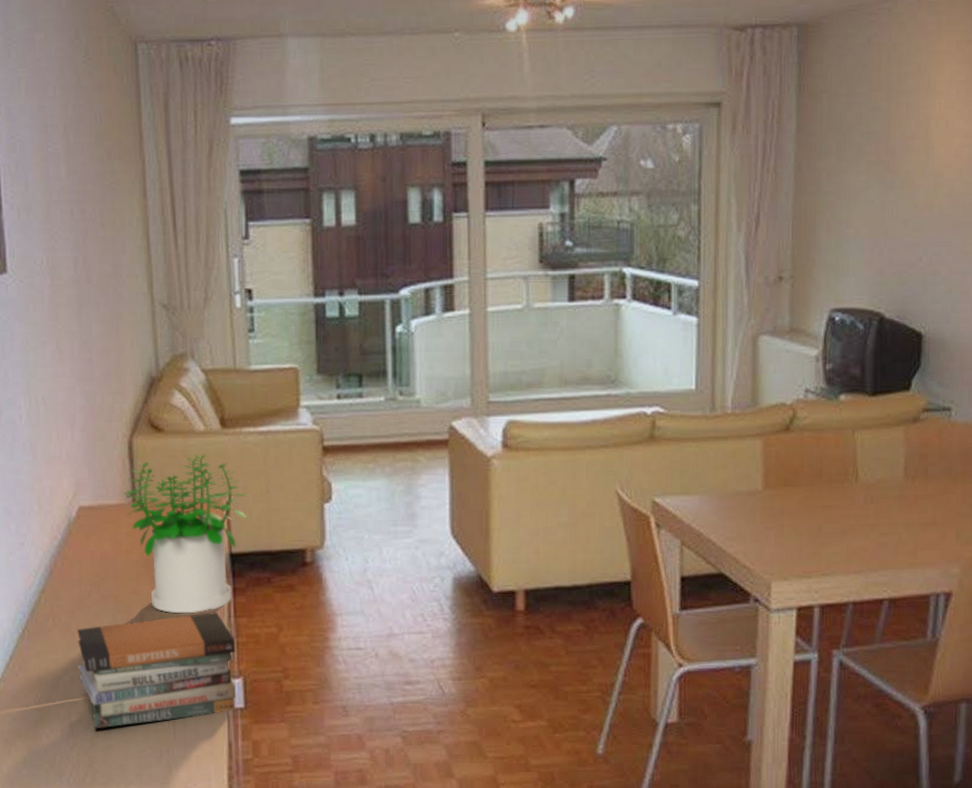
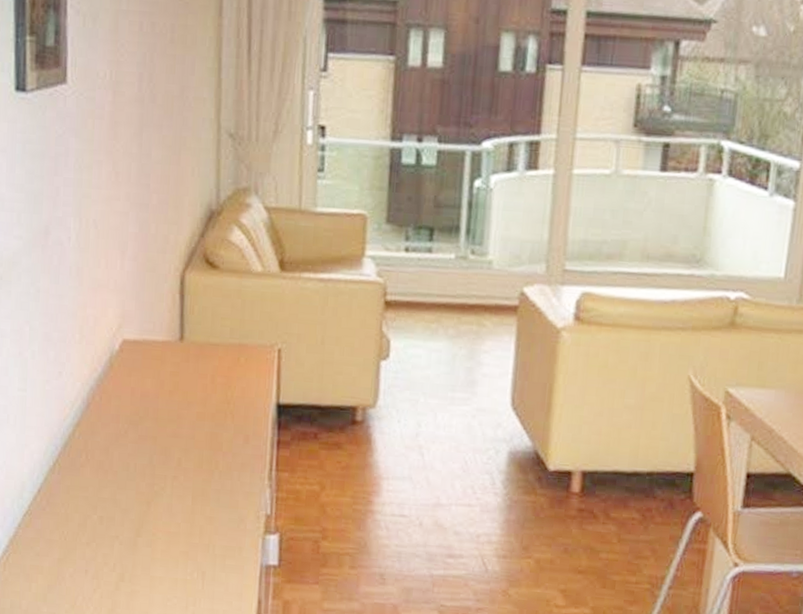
book stack: present [77,612,237,729] -> none [108,463,275,573]
potted plant: present [123,454,248,614] -> none [171,296,301,463]

